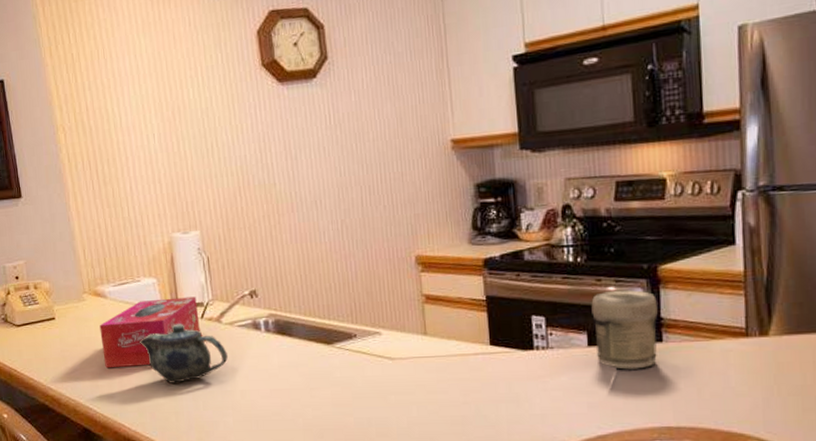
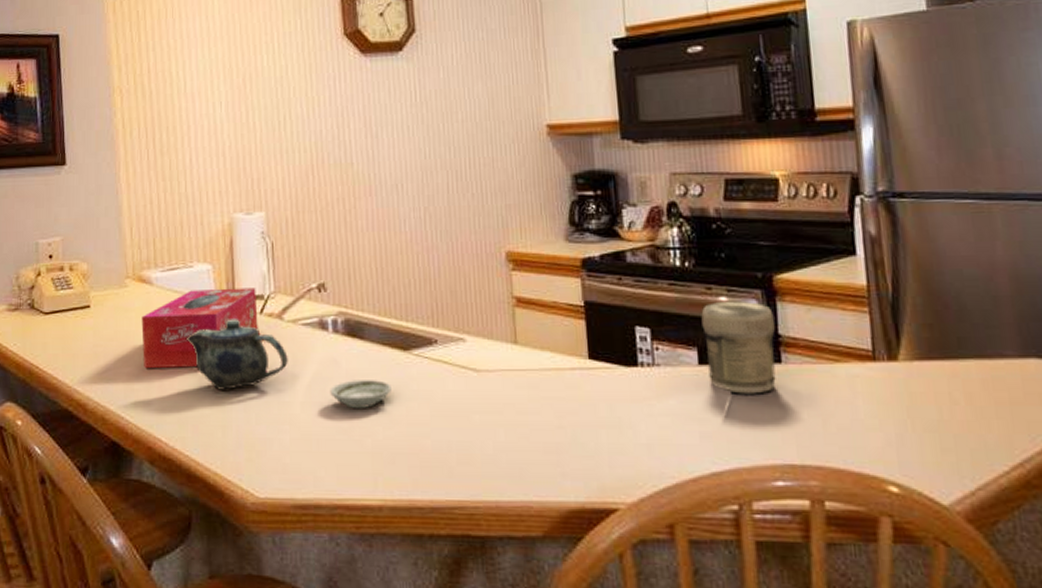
saucer: none [265,370,318,395] -> present [330,380,392,409]

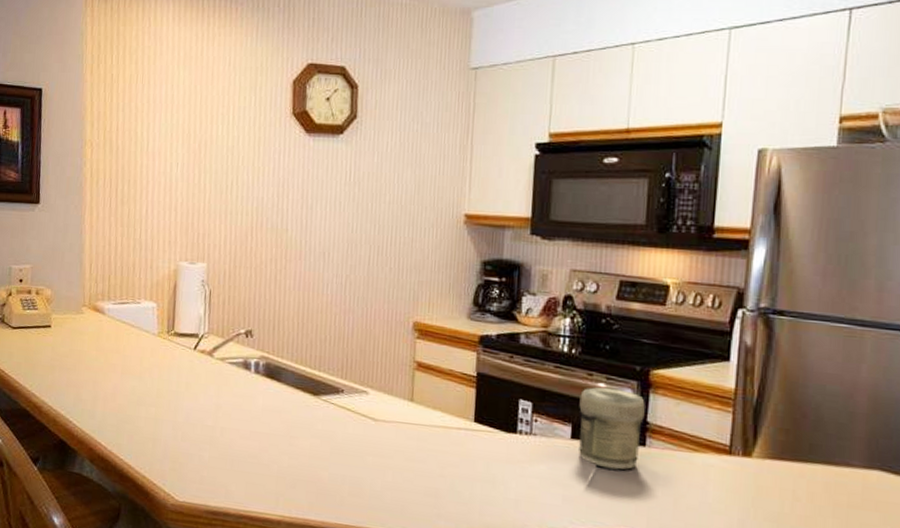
tissue box: present [141,288,258,369] -> none [91,323,193,388]
teapot: present [185,319,288,390] -> none [129,351,214,410]
saucer: present [330,380,392,409] -> none [247,414,300,440]

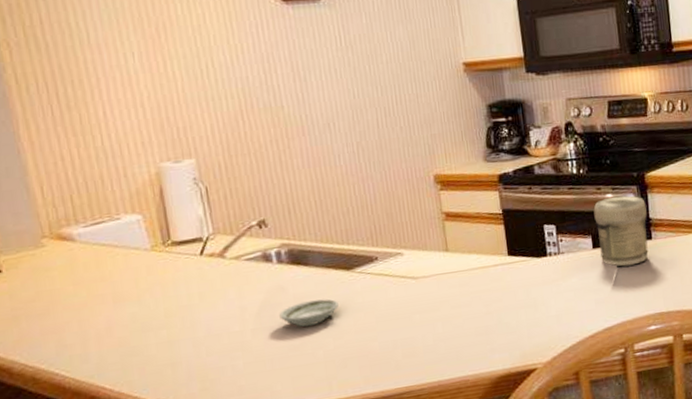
saucer: none [247,414,300,440] -> present [279,299,339,327]

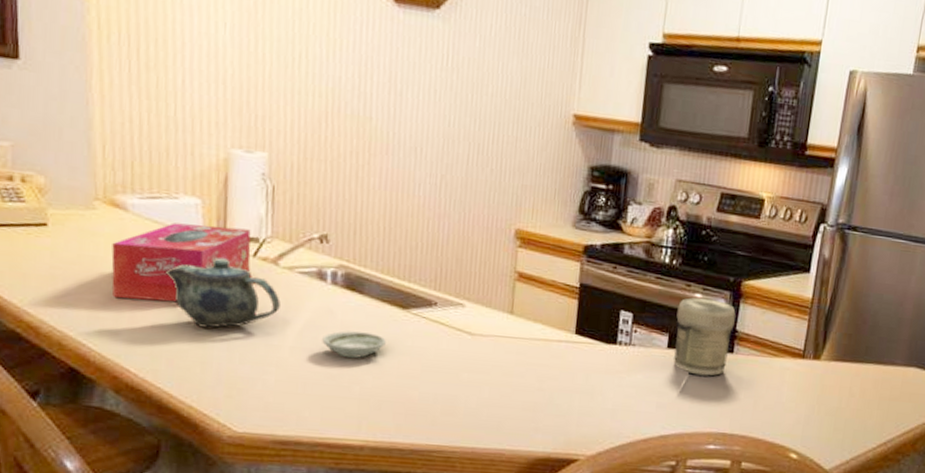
tissue box: none [66,231,200,324] -> present [111,222,251,303]
teapot: none [120,263,235,332] -> present [164,257,280,328]

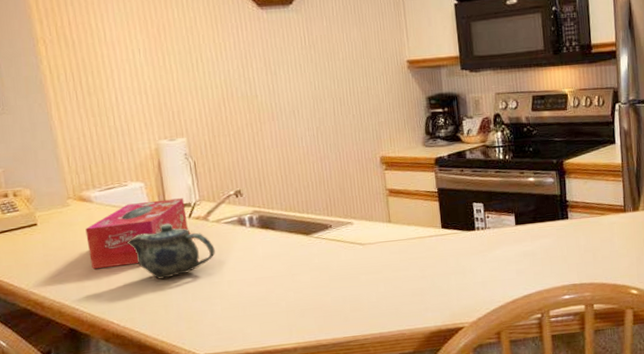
saucer: present [322,331,386,359] -> none [251,258,299,281]
jar: present [673,297,736,376] -> none [517,180,565,242]

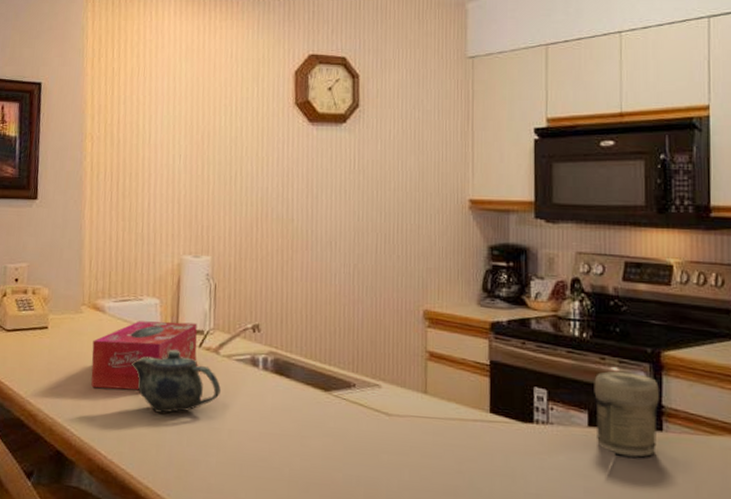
jar: none [517,180,565,242] -> present [594,371,659,458]

